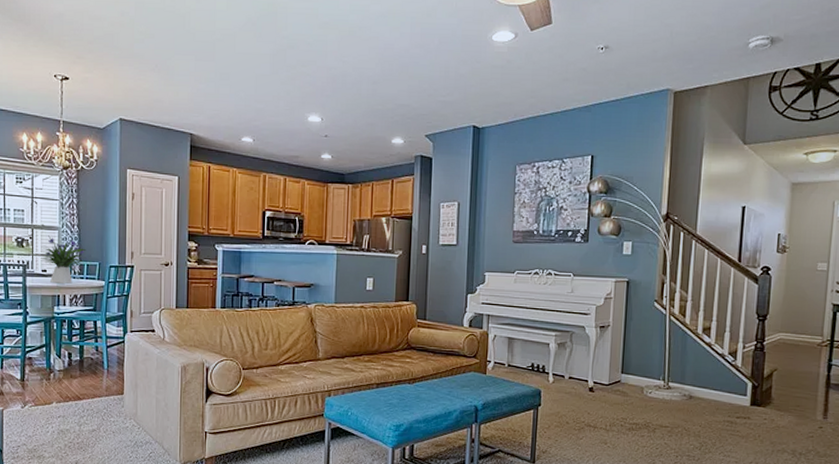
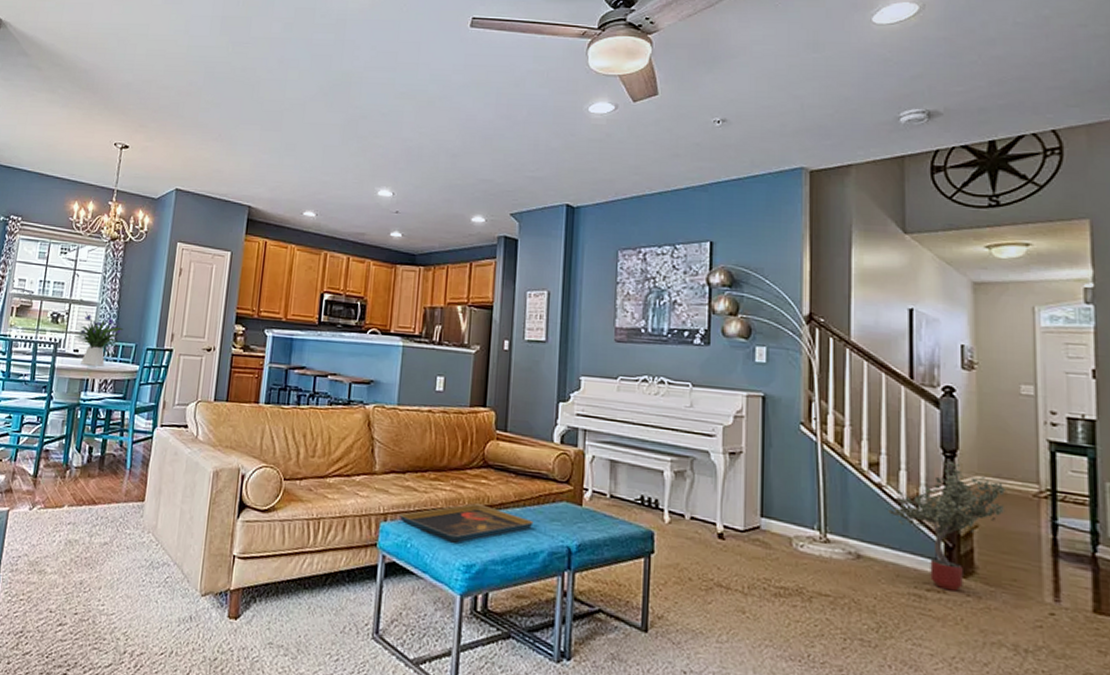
decorative tray: none [342,378,448,409] -> present [400,503,534,543]
potted tree: none [714,323,799,417] -> present [888,460,1006,592]

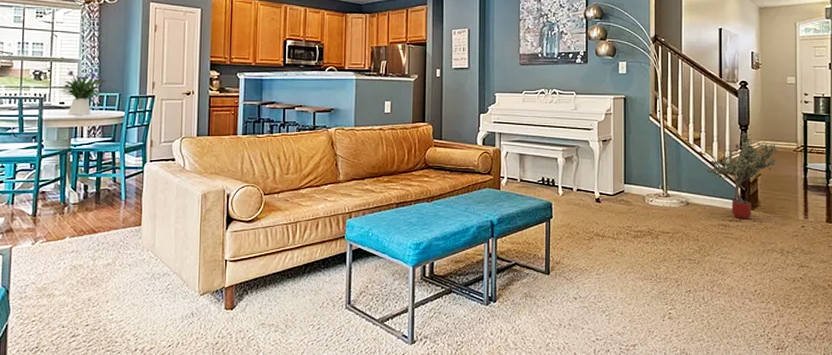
decorative tray: present [400,503,534,543] -> none [362,197,465,228]

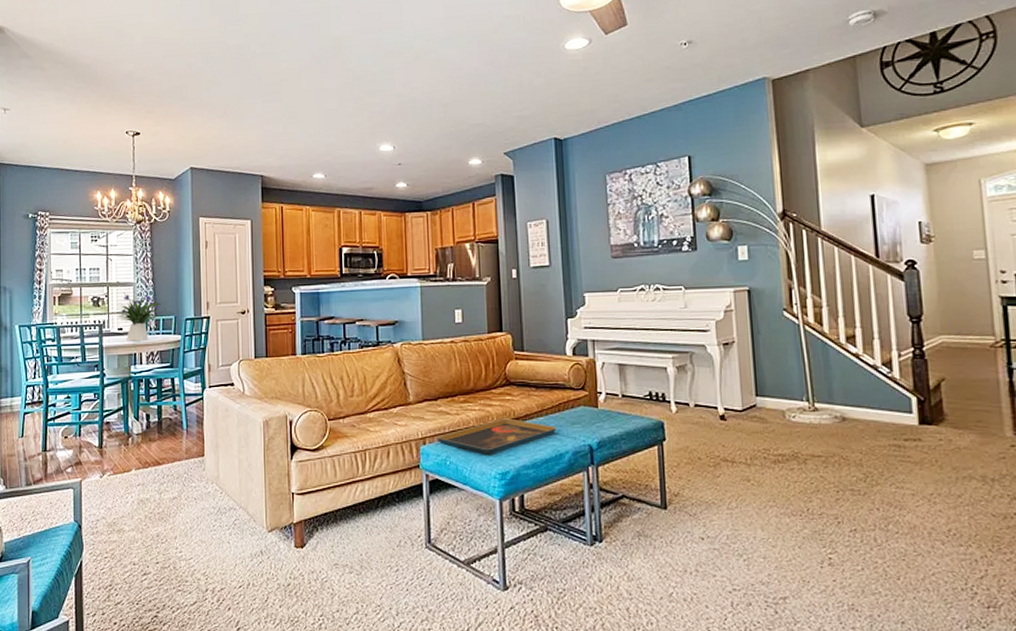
decorative tray: none [362,197,465,228] -> present [437,418,557,455]
potted tree: present [706,132,777,219] -> none [866,325,968,438]

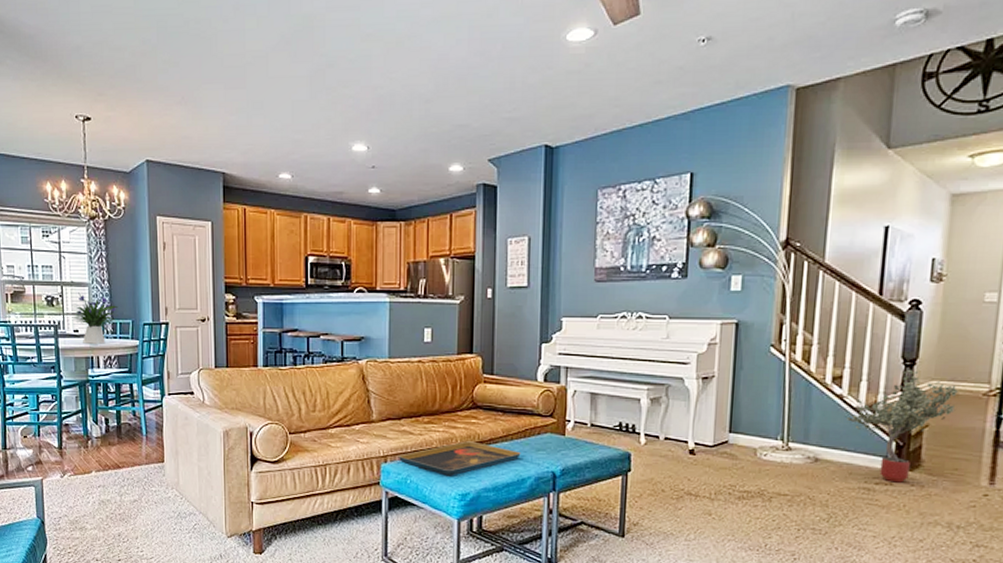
potted tree: none [866,325,968,438] -> present [847,369,958,483]

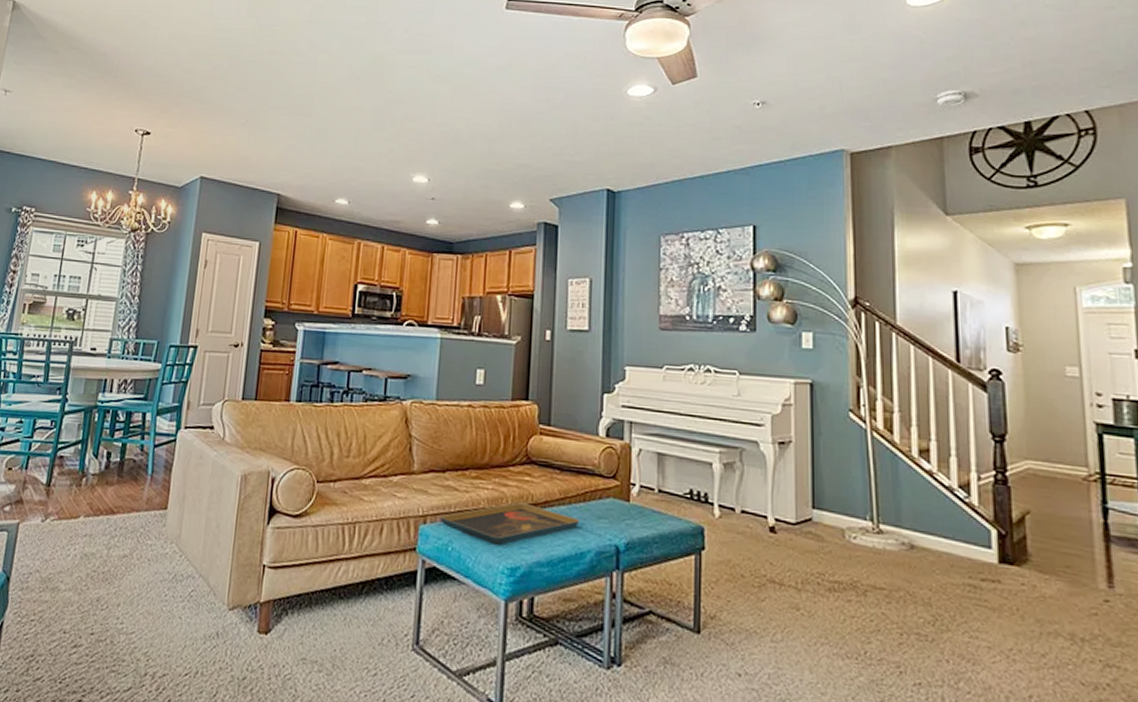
flower arrangement: present [71,293,119,345] -> none [91,307,145,367]
potted tree: present [847,369,958,483] -> none [940,445,1056,580]

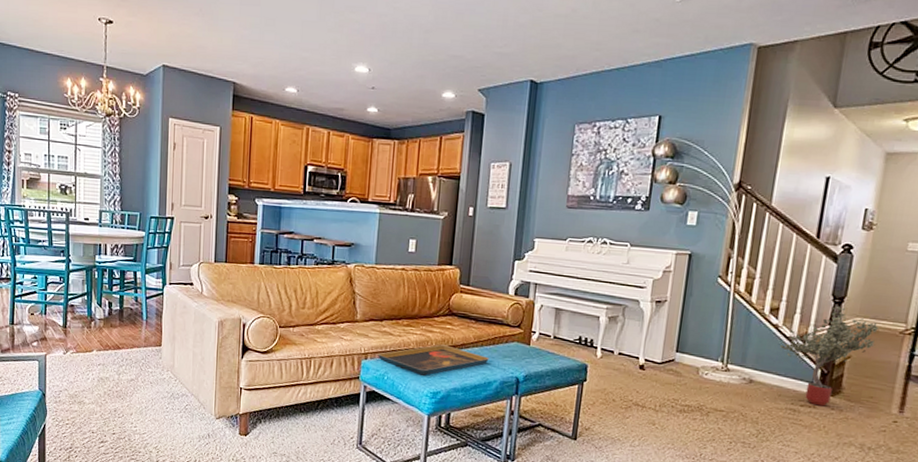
potted tree: none [940,445,1056,580] -> present [780,305,878,406]

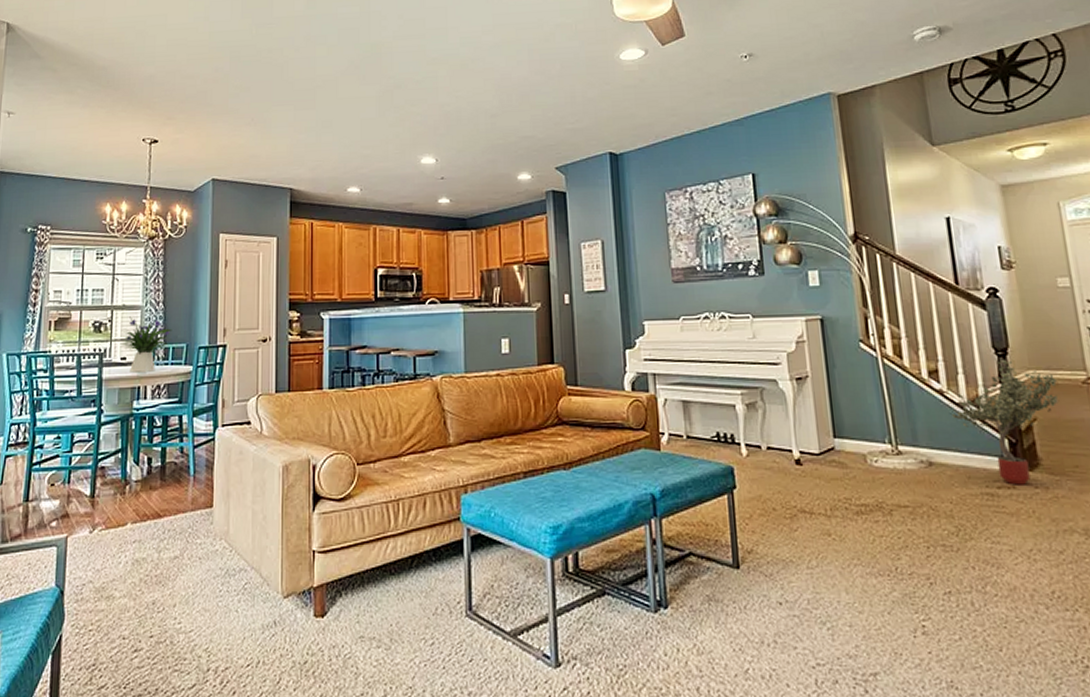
flower arrangement: none [83,183,128,234] -> present [120,316,172,374]
decorative tray: present [378,344,489,376] -> none [481,462,615,506]

